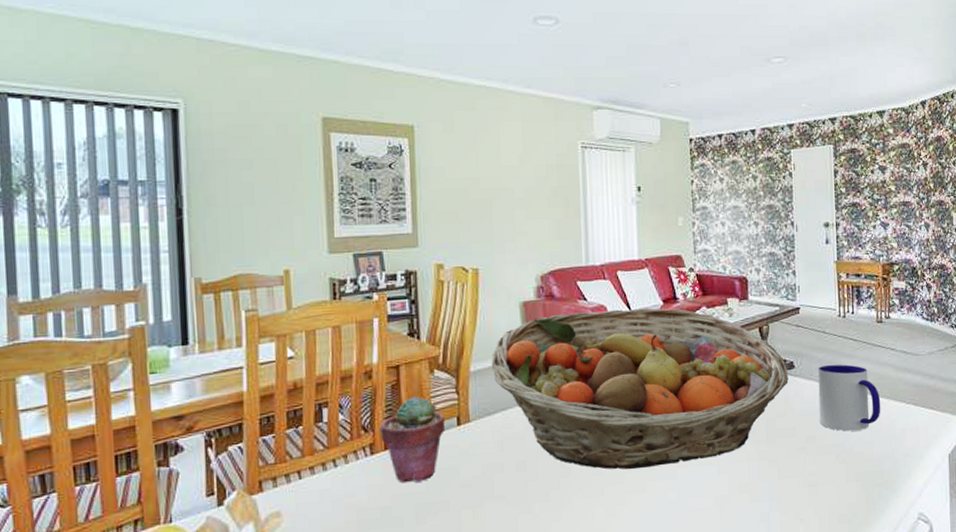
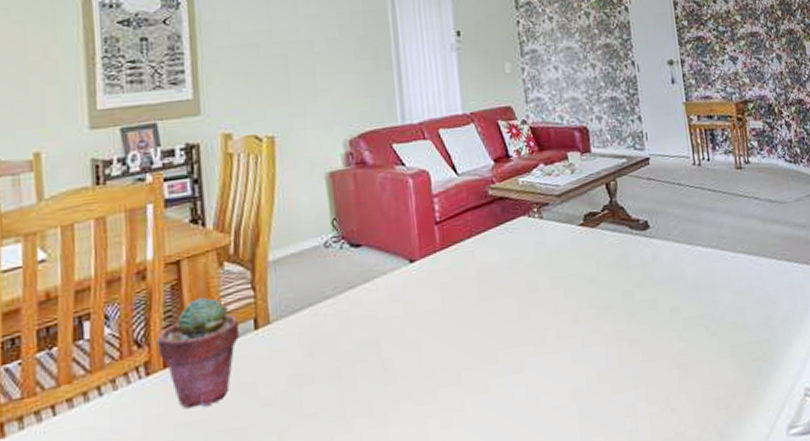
fruit basket: present [491,308,789,470] -> none [293,168,645,369]
mug: present [817,364,881,431] -> none [675,219,751,298]

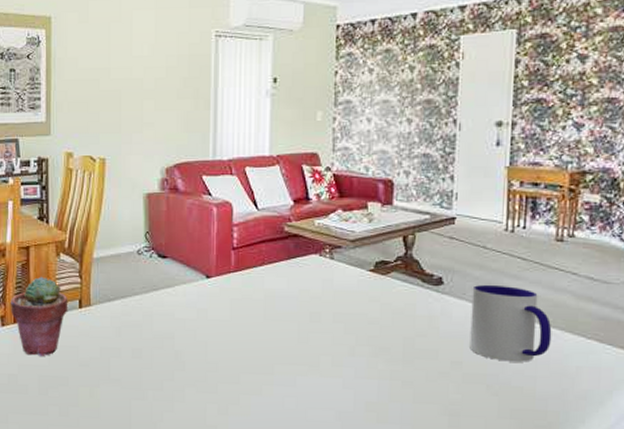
mug: none [675,219,751,298] -> present [469,284,552,362]

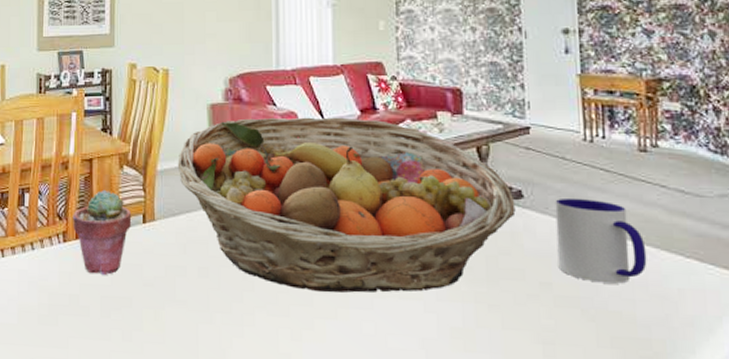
fruit basket: none [113,207,435,372] -> present [177,117,516,293]

